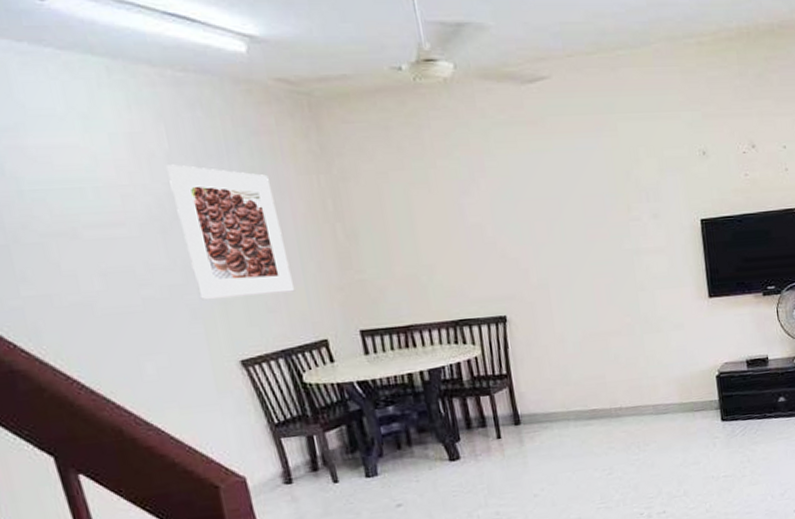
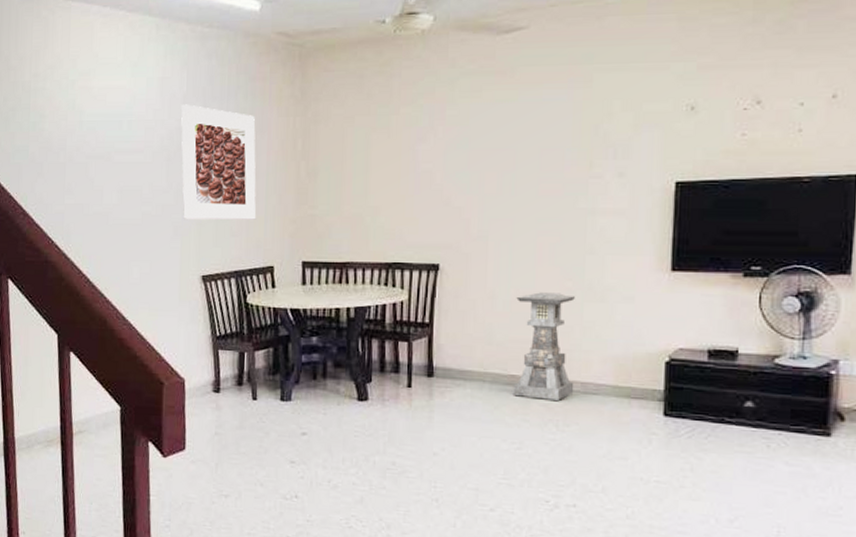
lantern: none [584,329,648,428] -> present [514,292,575,401]

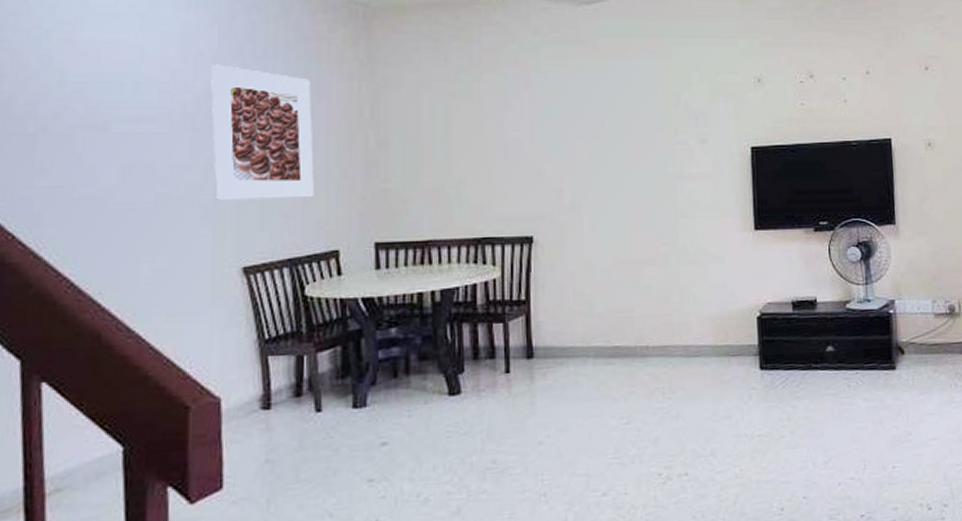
lantern: present [514,292,575,401] -> none [614,258,677,369]

